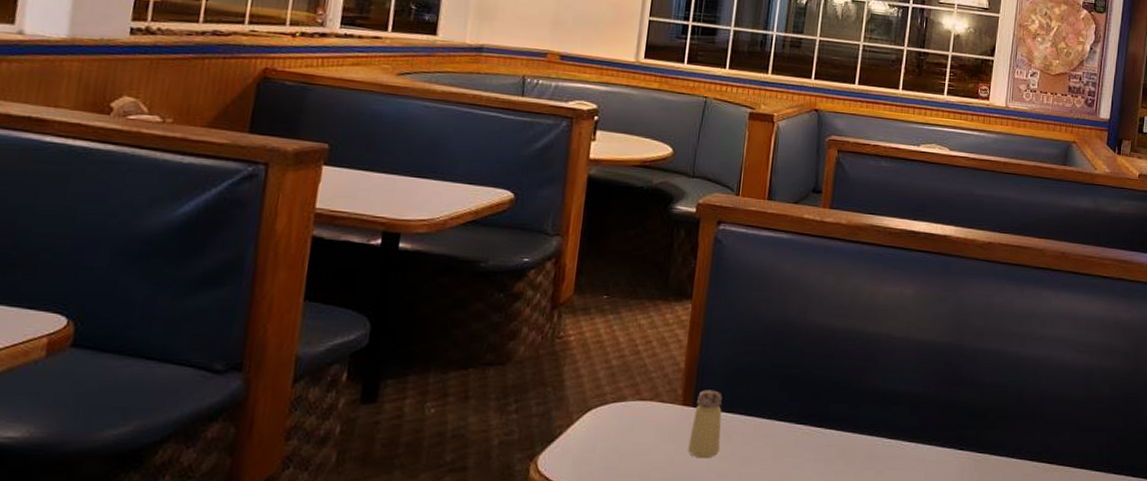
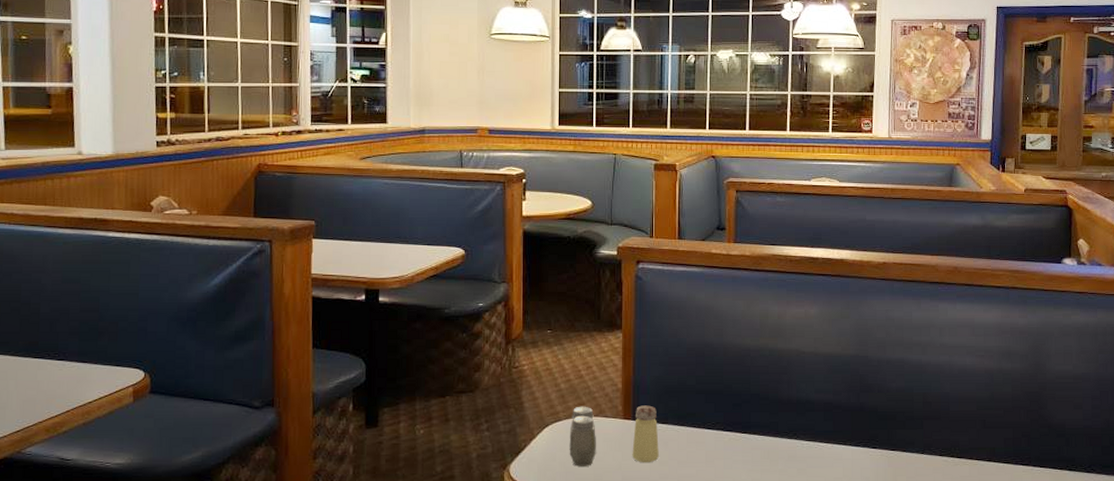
salt and pepper shaker: none [613,387,648,460] -> present [569,406,596,467]

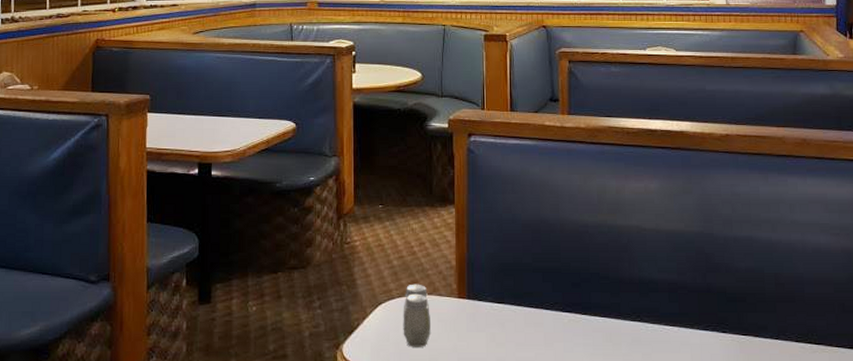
saltshaker: present [632,405,659,463] -> none [468,284,496,345]

